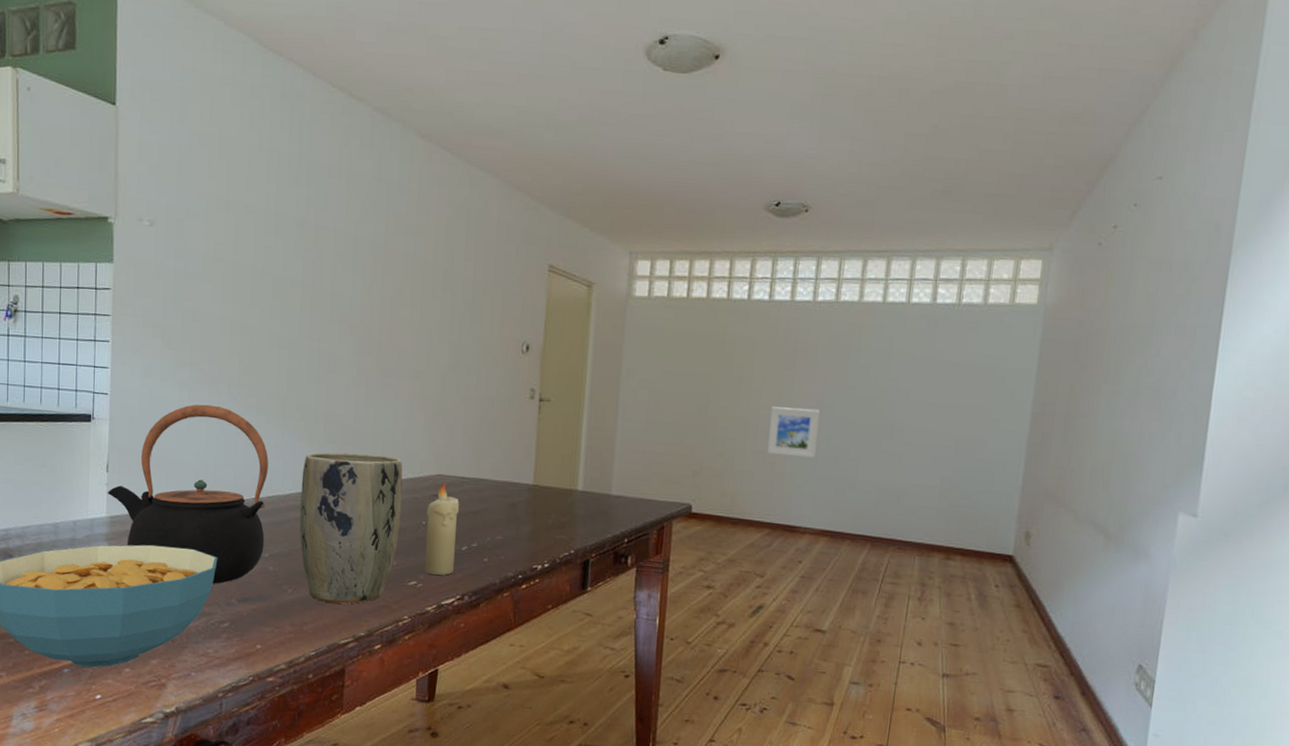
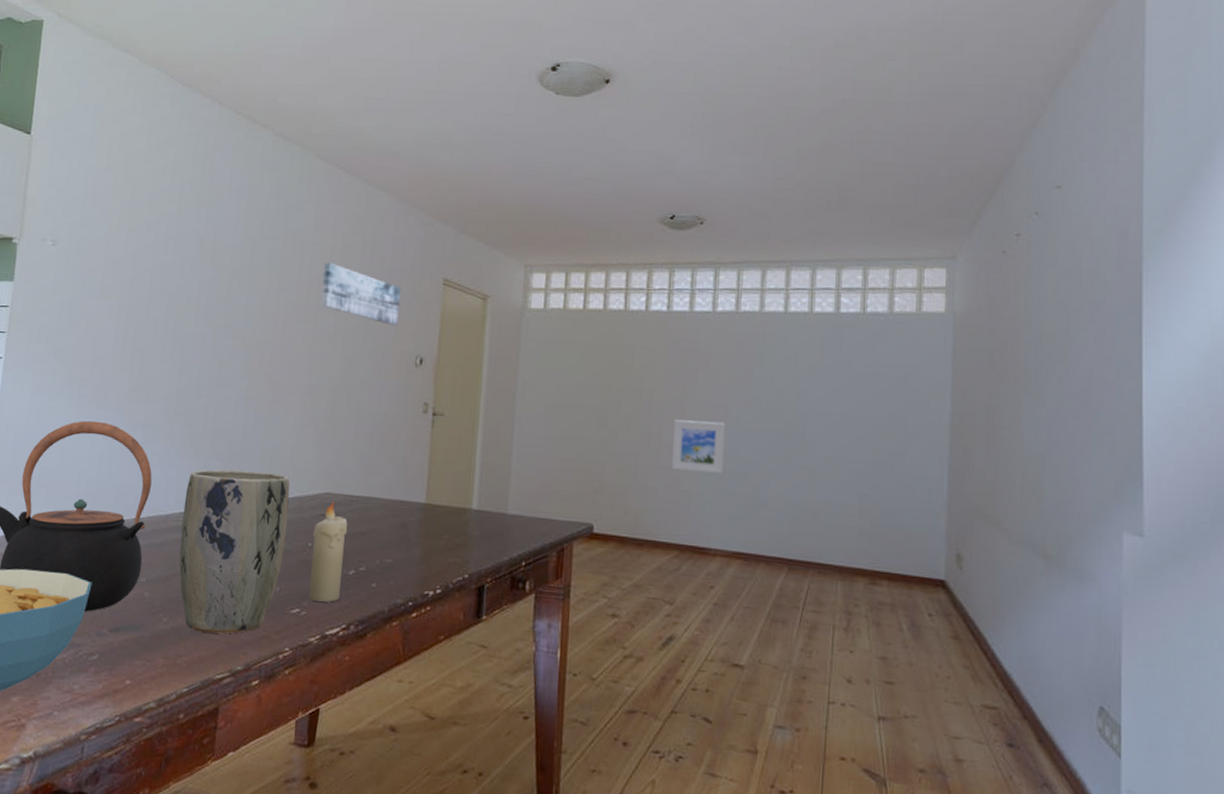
wall art: none [426,246,507,312] -> present [320,262,401,325]

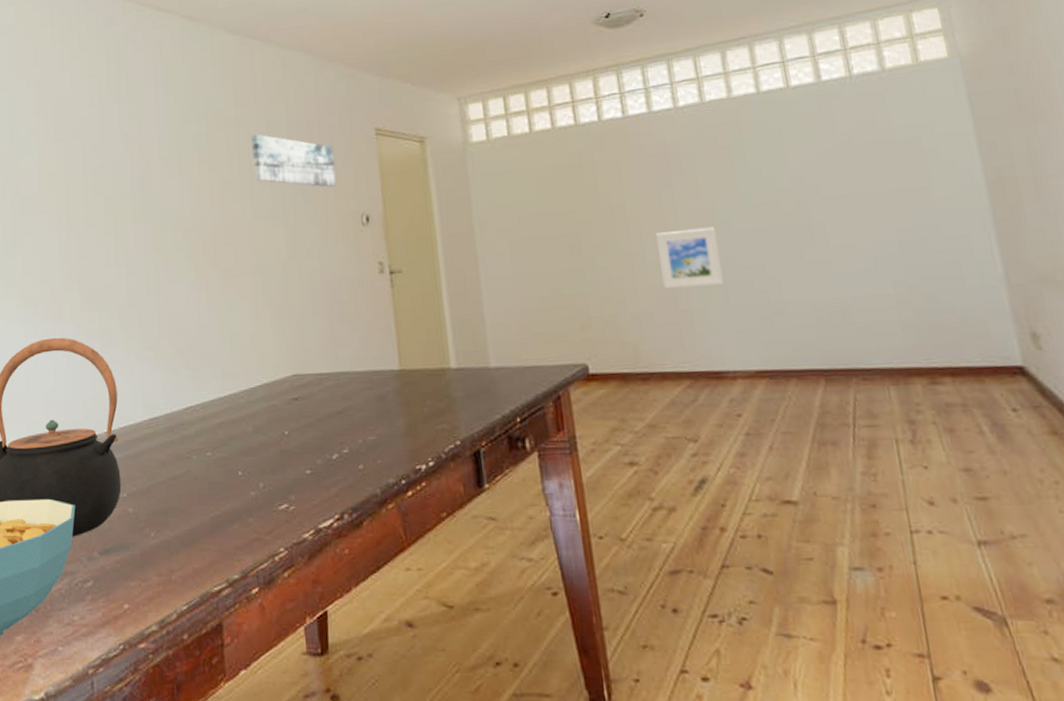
plant pot: present [179,469,290,634] -> none [152,362,262,542]
candle: present [308,501,348,602] -> none [287,383,327,493]

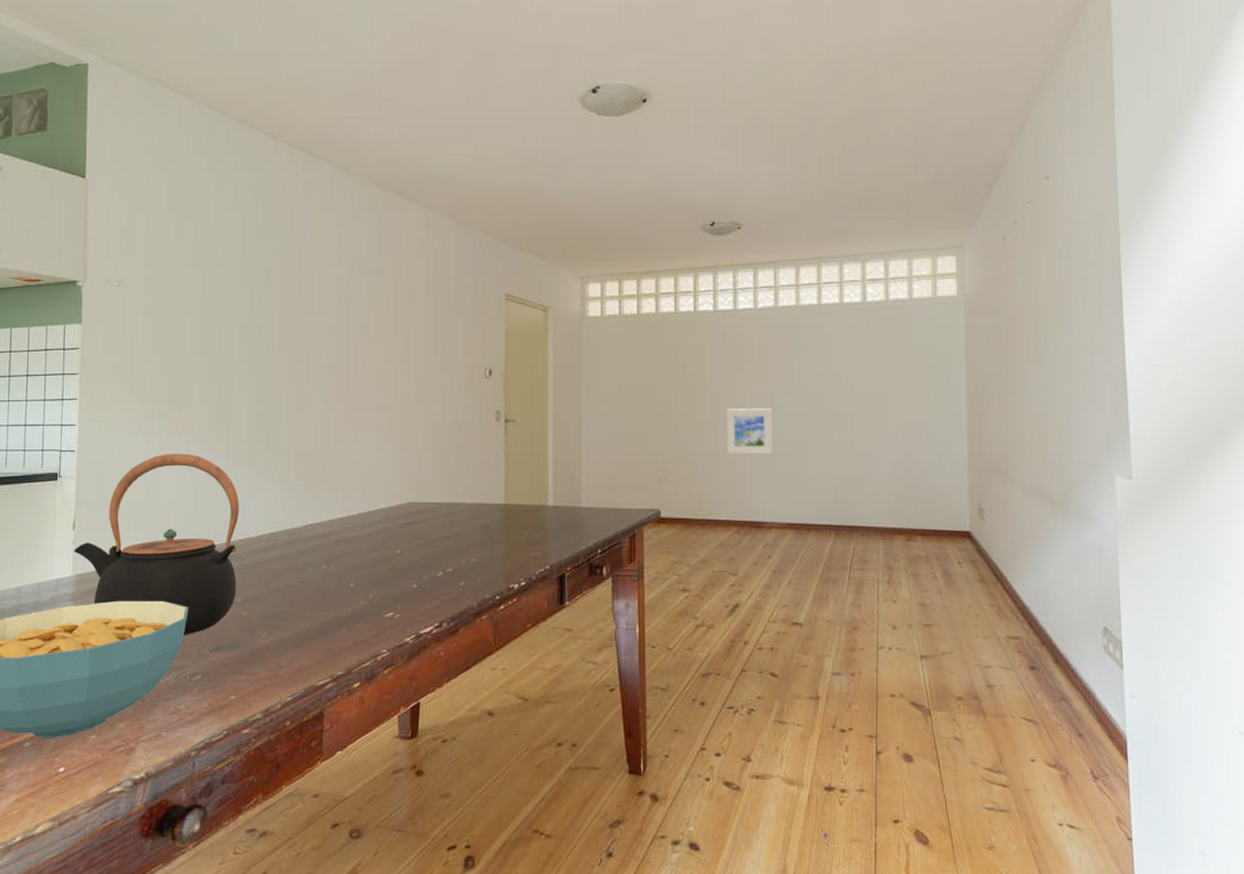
wall art: present [250,134,336,187] -> none [389,285,466,341]

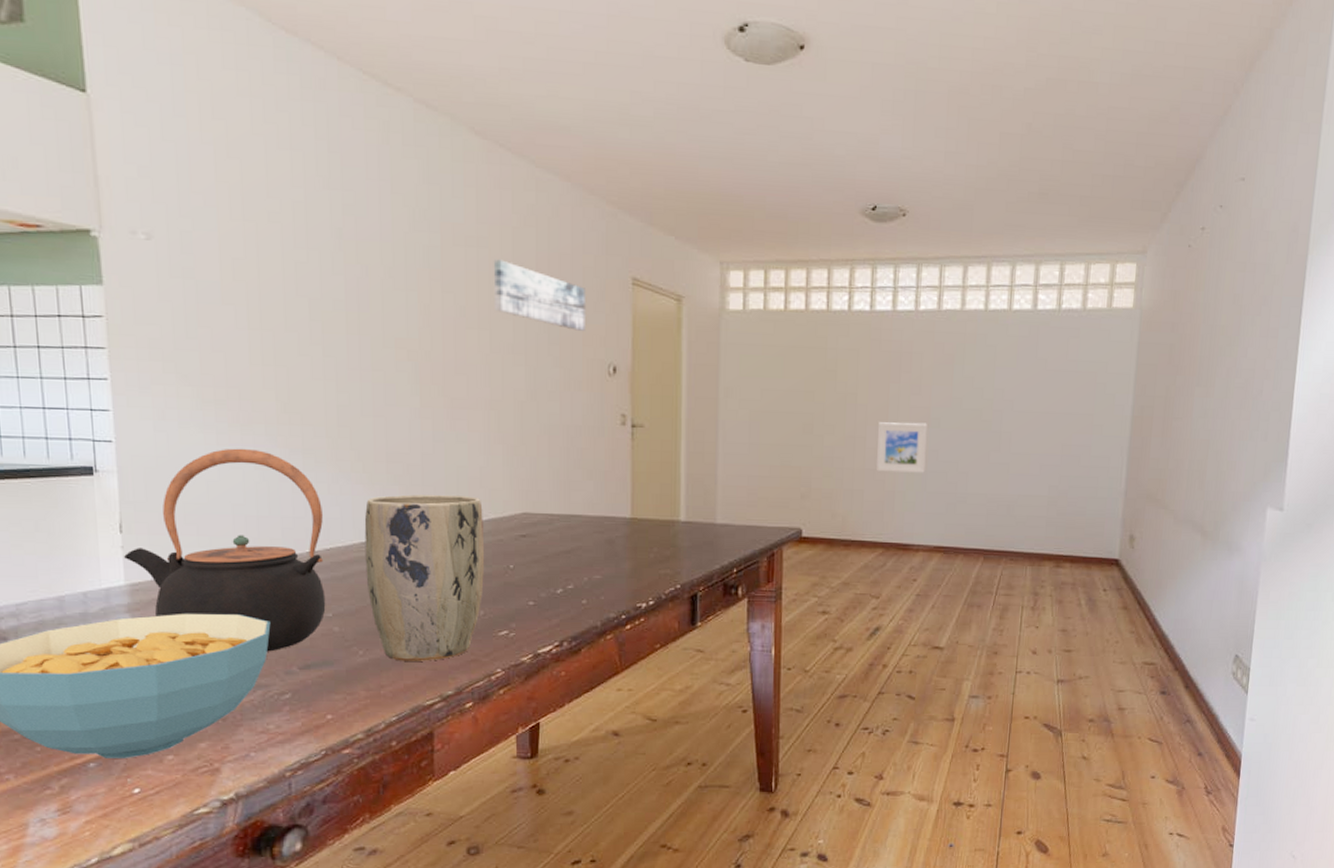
plant pot: none [272,487,375,643] -> present [364,494,485,661]
wall art: none [389,285,466,341] -> present [493,259,585,331]

